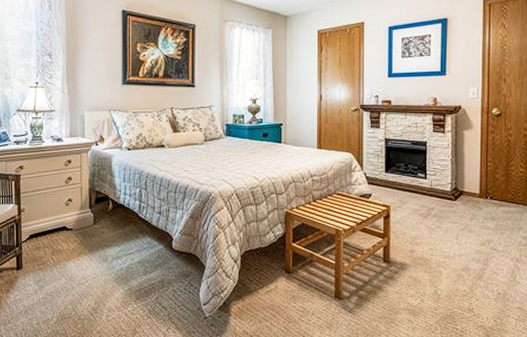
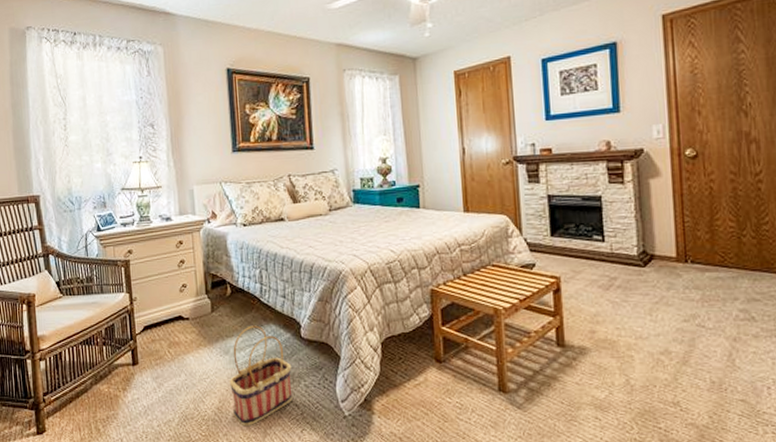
basket: none [105,237,162,325] -> present [229,325,293,427]

